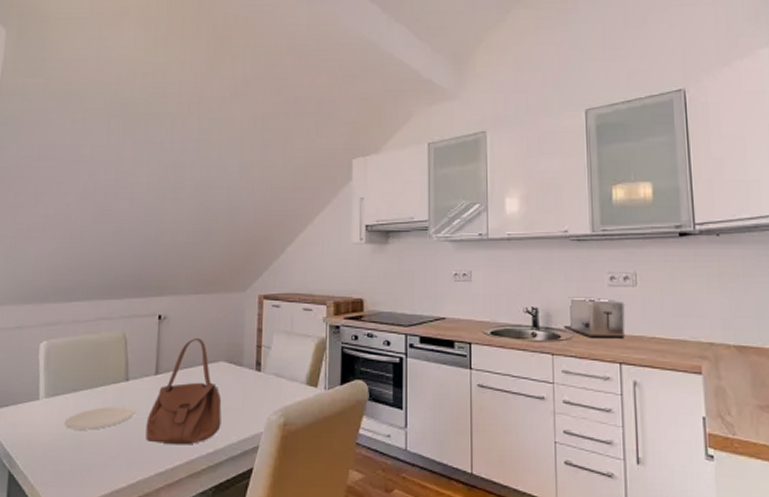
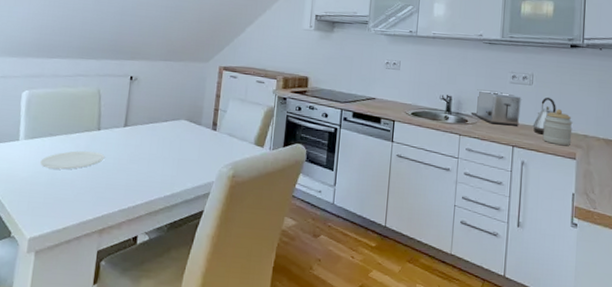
handbag: present [145,337,222,445] -> none [112,98,181,188]
kettle: none [642,299,670,348] -> present [532,97,556,136]
jar: none [655,312,694,357] -> present [542,108,573,145]

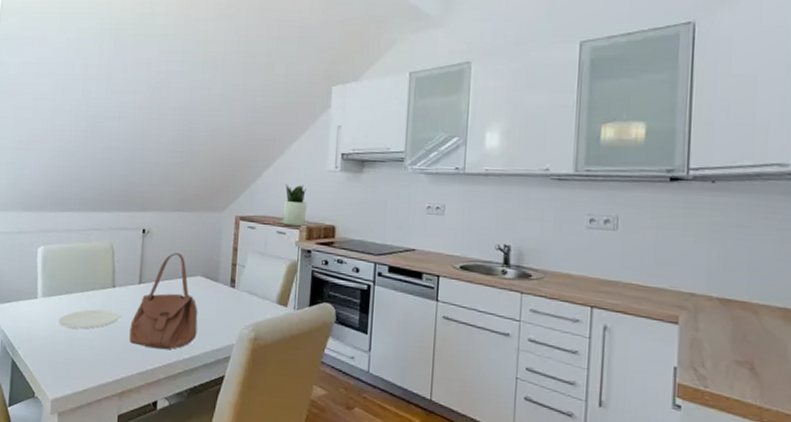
handbag: none [112,98,181,188] -> present [129,252,198,349]
planter: none [259,39,285,78] -> present [279,183,308,227]
toaster: present [470,89,521,126] -> none [535,237,602,282]
kettle: present [532,97,556,136] -> none [618,245,651,294]
jar: present [542,108,573,145] -> none [632,259,674,306]

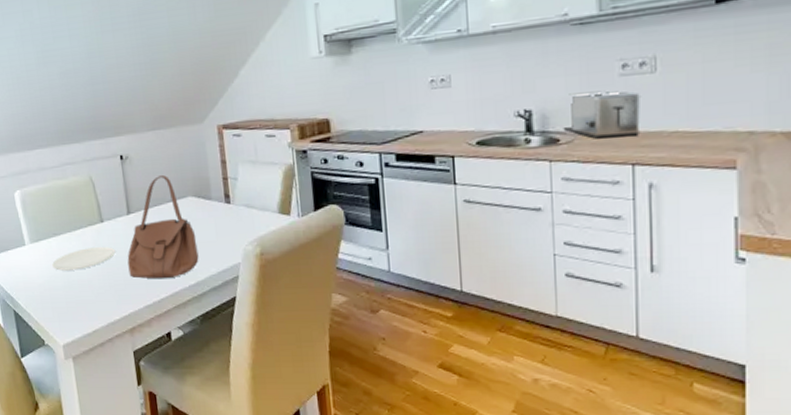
planter: present [279,183,308,227] -> none [267,78,298,128]
toaster: none [535,237,602,282] -> present [563,91,641,139]

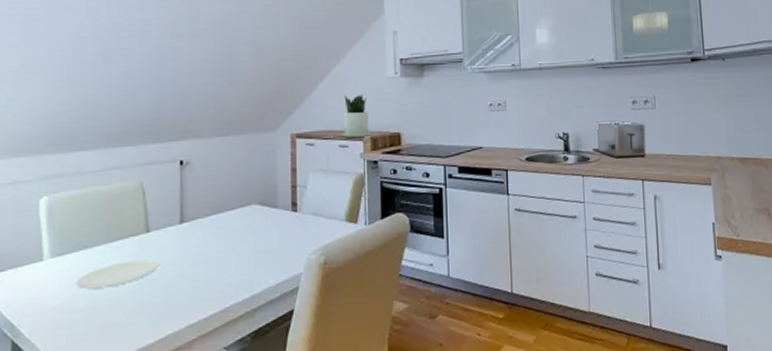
handbag: present [127,174,199,279] -> none [173,181,257,295]
planter: none [267,78,298,128] -> present [341,94,372,139]

